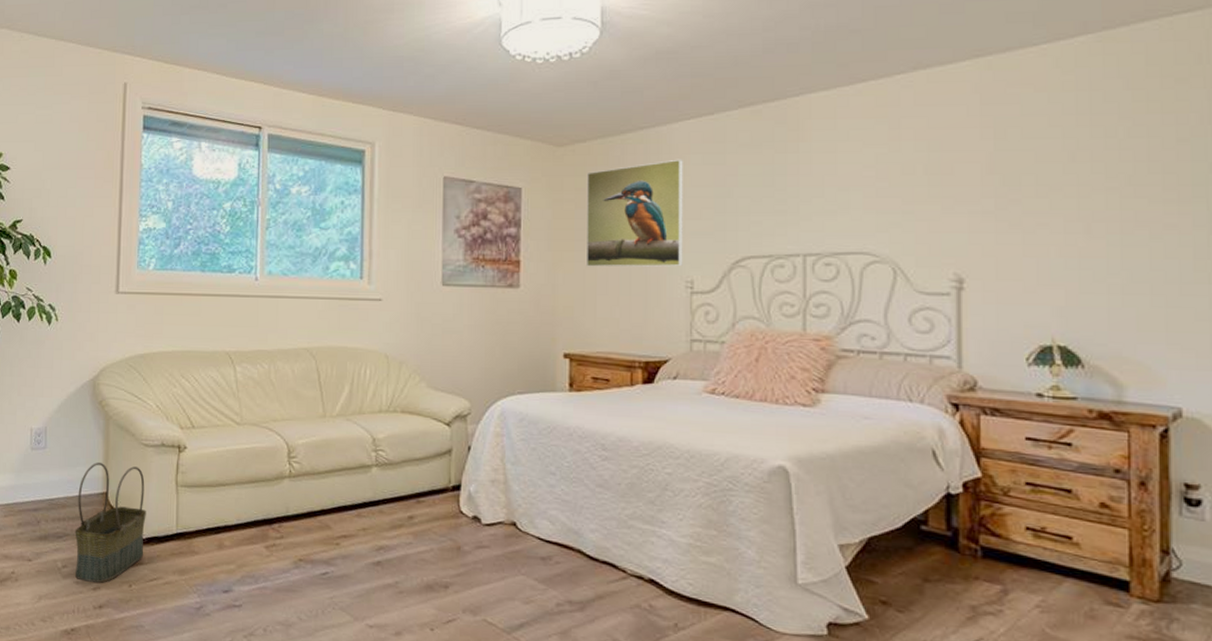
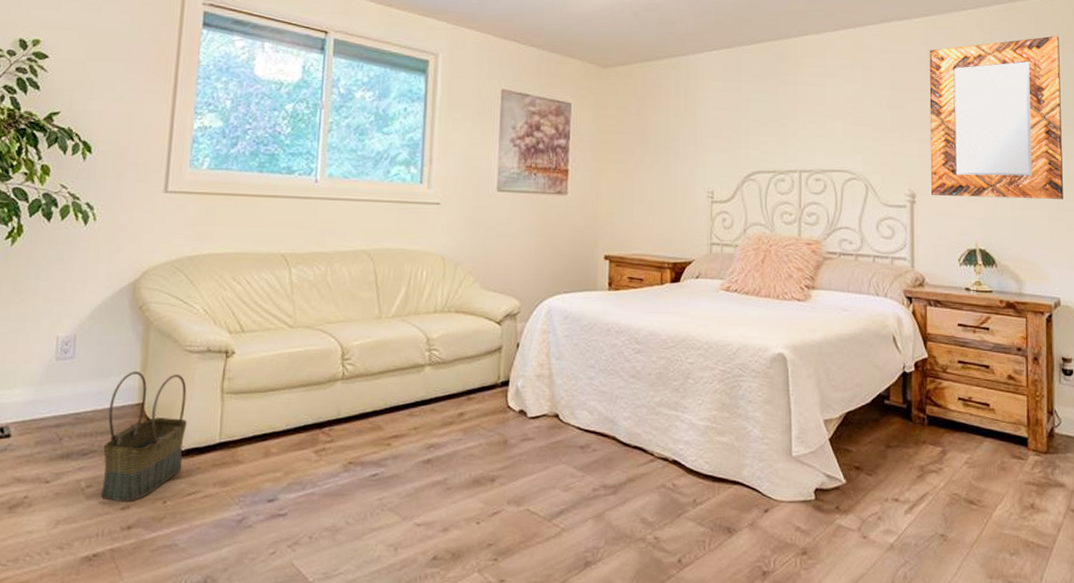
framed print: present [585,159,683,267] -> none [625,84,707,179]
home mirror: none [983,68,1188,282] -> present [929,36,1063,199]

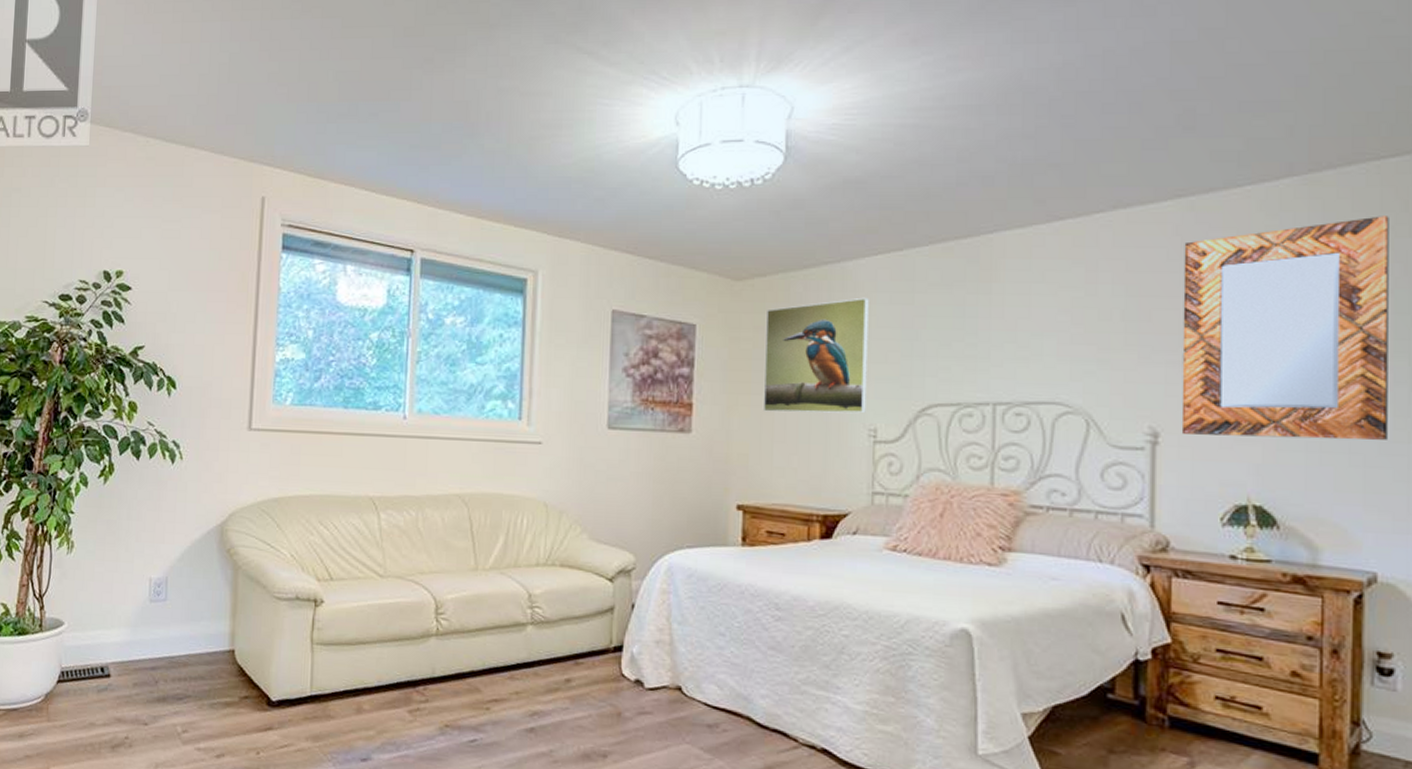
basket: present [101,370,187,501] -> none [197,616,277,750]
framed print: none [625,84,707,179] -> present [762,297,869,414]

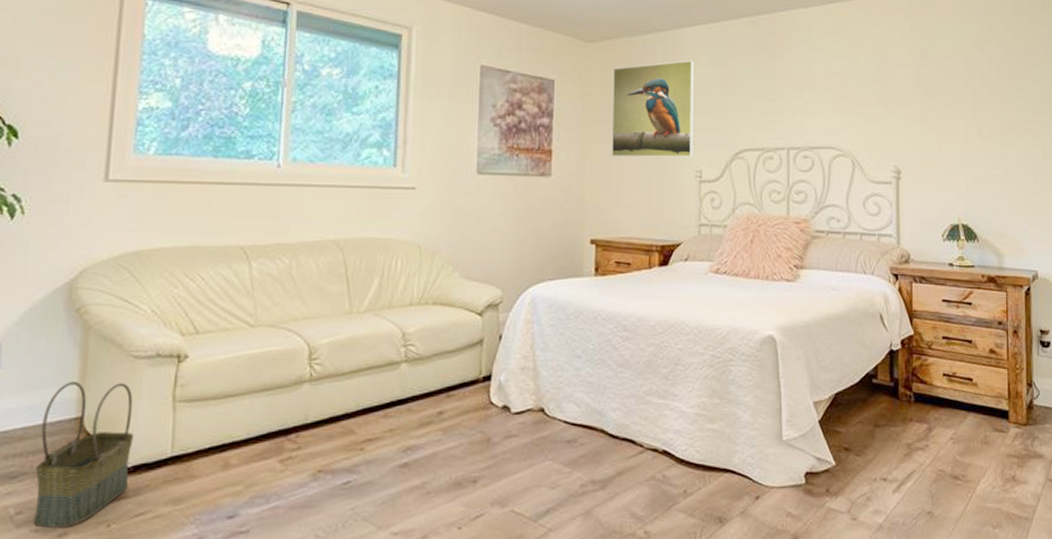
basket: none [197,616,277,750] -> present [34,381,134,528]
home mirror: present [1181,216,1389,440] -> none [912,11,1040,174]

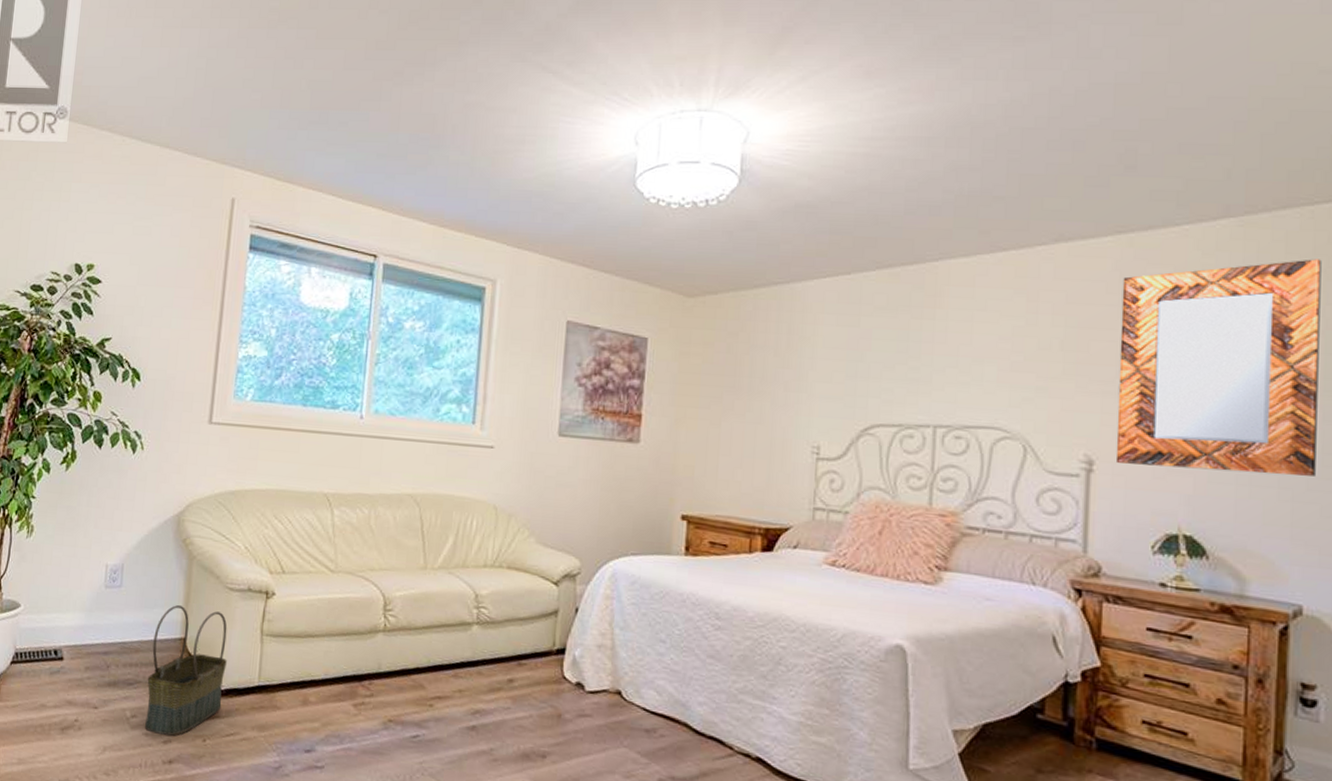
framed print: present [611,60,694,158] -> none [709,318,816,431]
home mirror: none [912,11,1040,174] -> present [1115,259,1322,476]

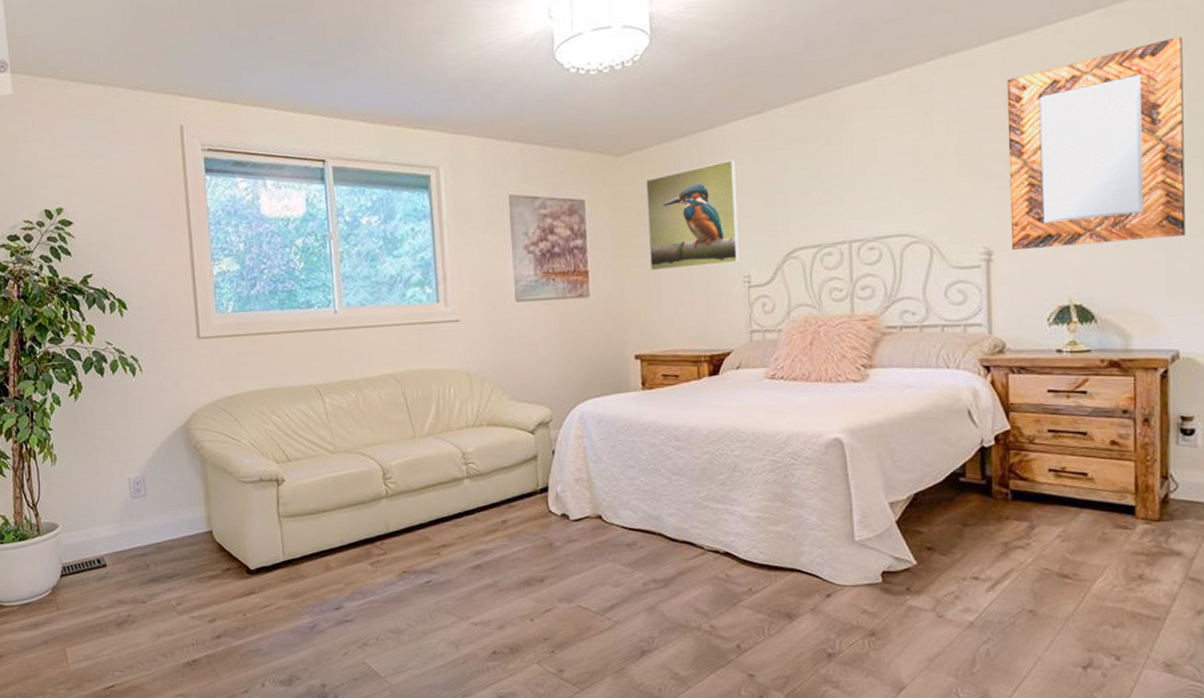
basket: present [145,604,227,737] -> none [183,503,255,615]
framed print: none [709,318,816,431] -> present [646,159,740,271]

